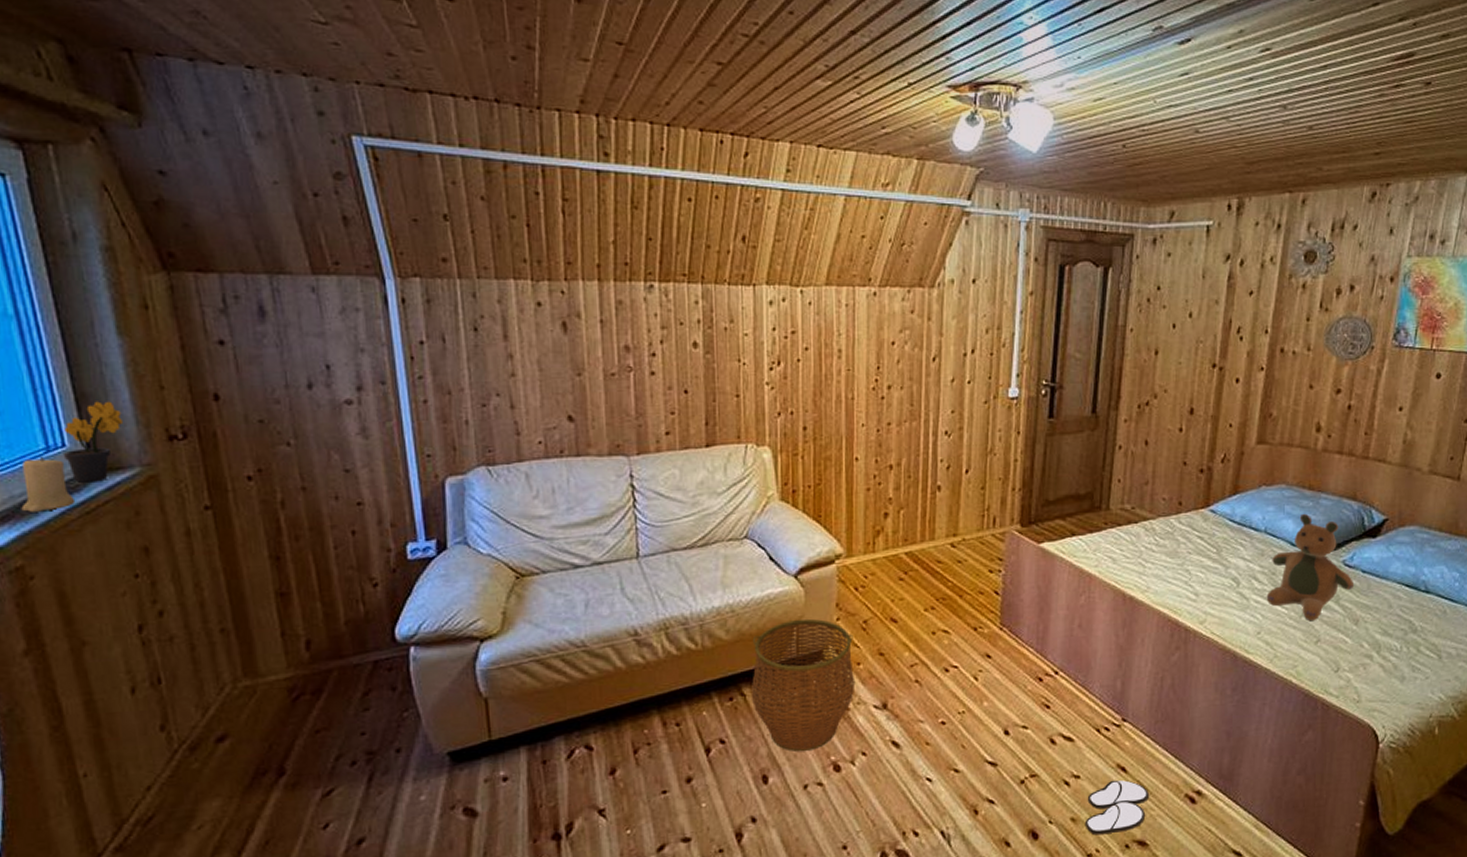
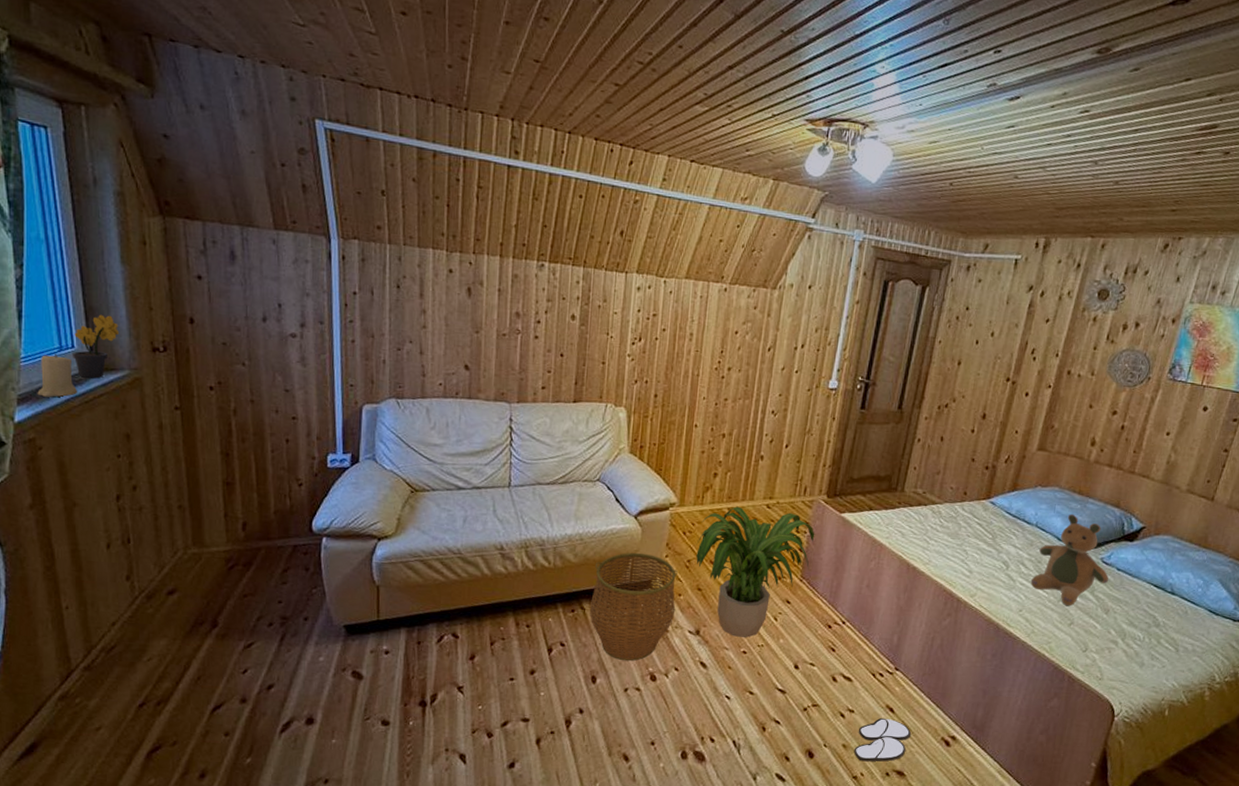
potted plant: none [873,549,1012,706] -> present [696,506,815,637]

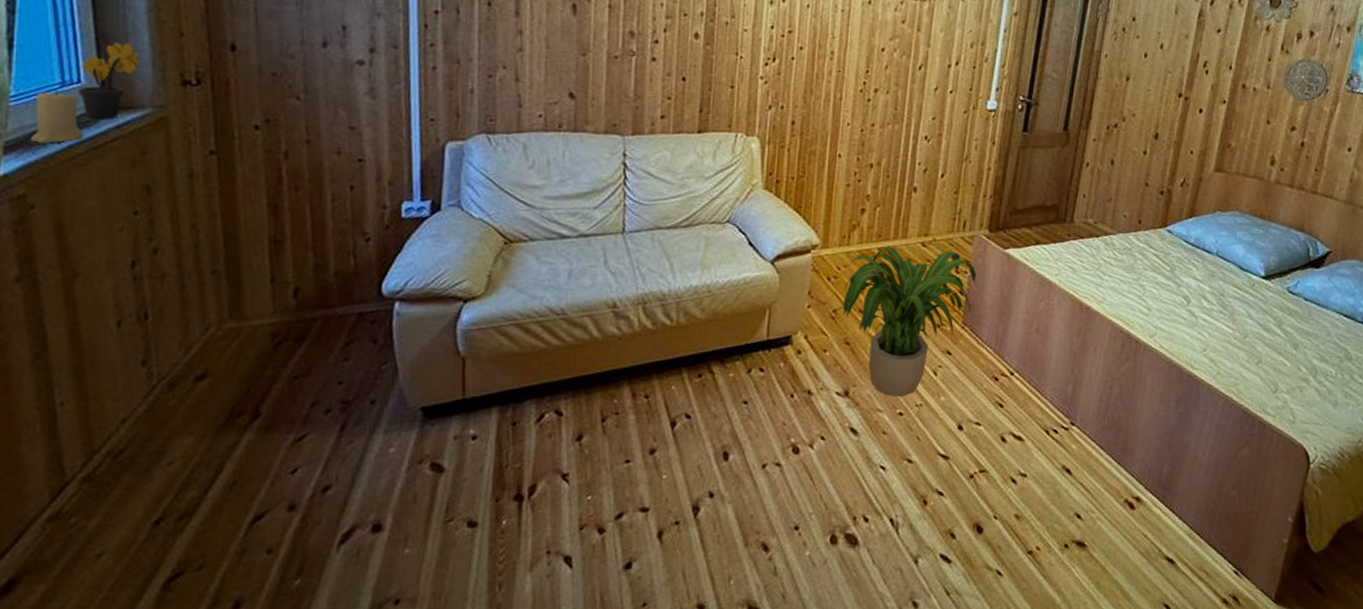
basket: present [589,552,678,661] -> none [719,303,822,431]
slippers: present [853,717,911,762] -> none [1027,481,1091,533]
teddy bear: present [1030,514,1109,607] -> none [1213,240,1297,343]

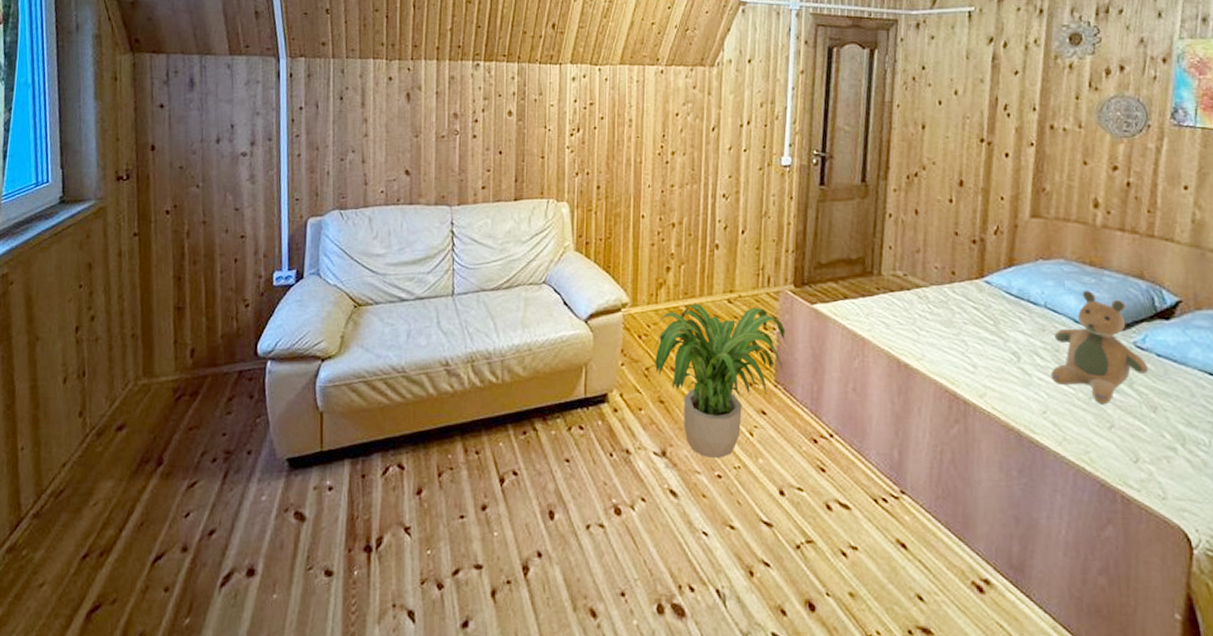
candle: present [30,89,85,144] -> none [13,189,49,232]
potted flower: present [77,42,141,119] -> none [46,149,89,211]
teddy bear: none [1213,240,1297,343] -> present [1050,290,1149,405]

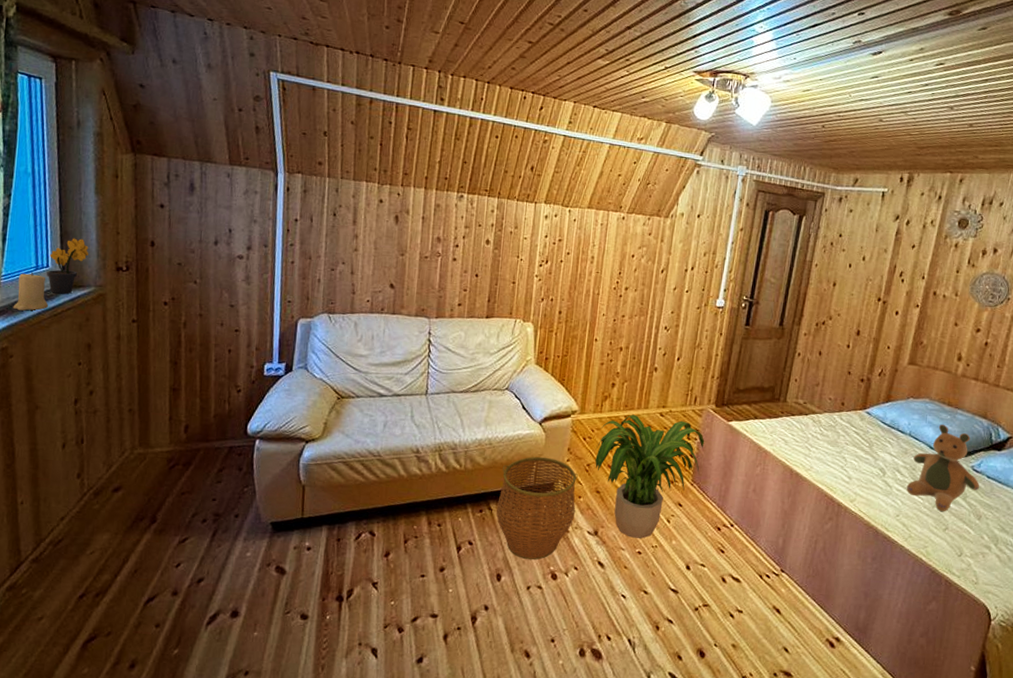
candle: none [13,189,49,232] -> present [13,271,49,311]
potted flower: none [46,149,89,211] -> present [46,238,89,294]
basket: none [542,361,637,491] -> present [496,456,578,560]

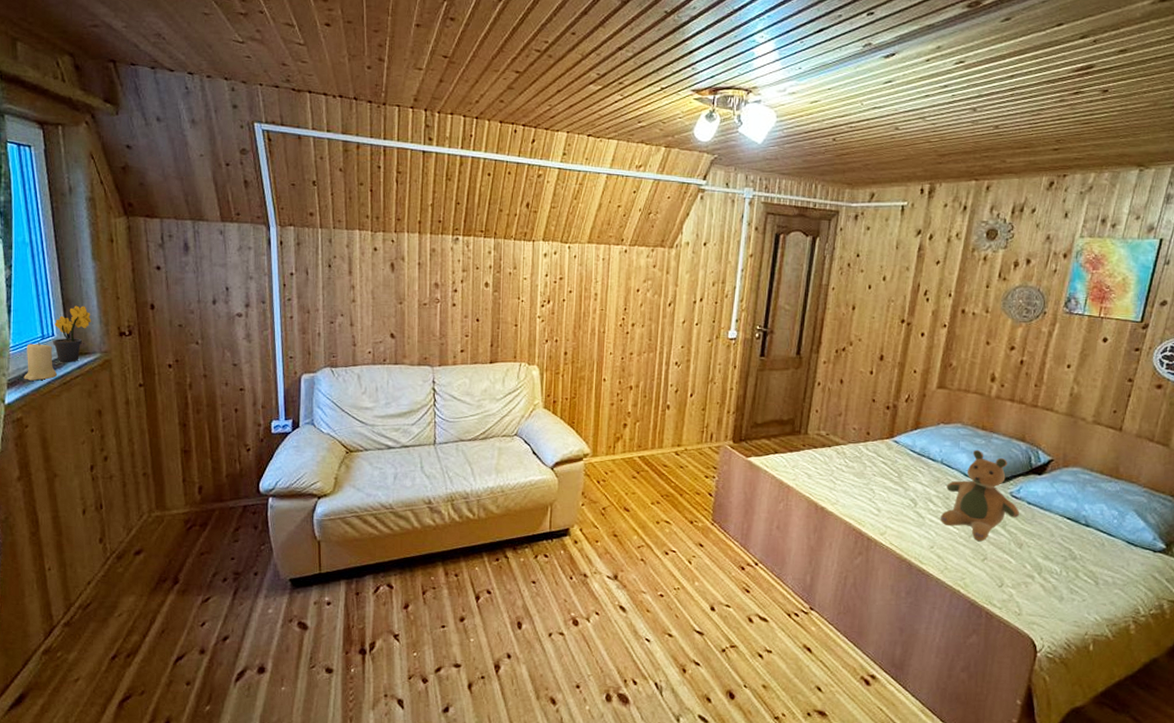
basket: present [496,456,578,560] -> none [512,502,594,606]
potted plant: present [595,414,705,539] -> none [611,454,724,581]

